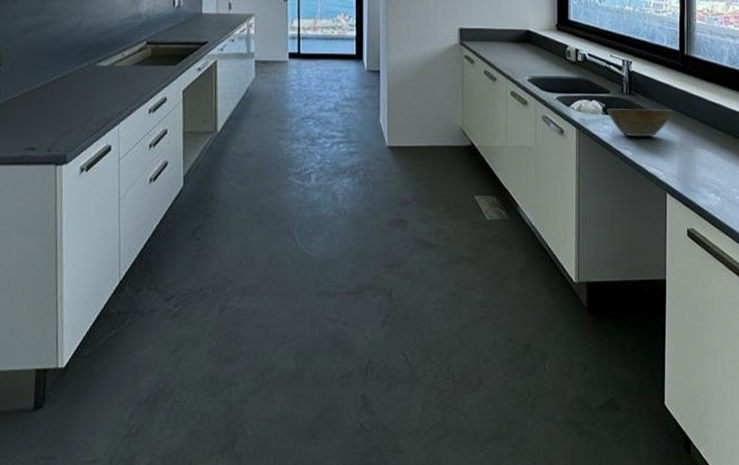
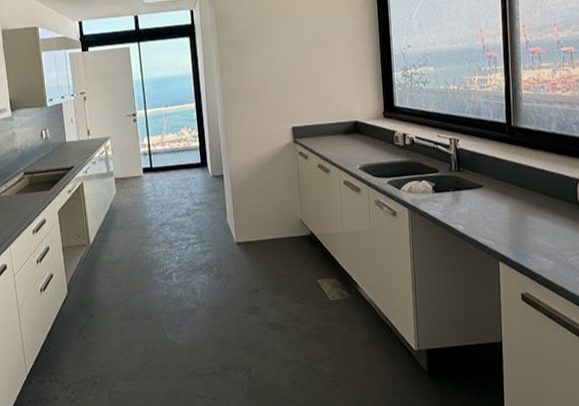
bowl: present [607,107,673,137] -> none [437,181,502,212]

